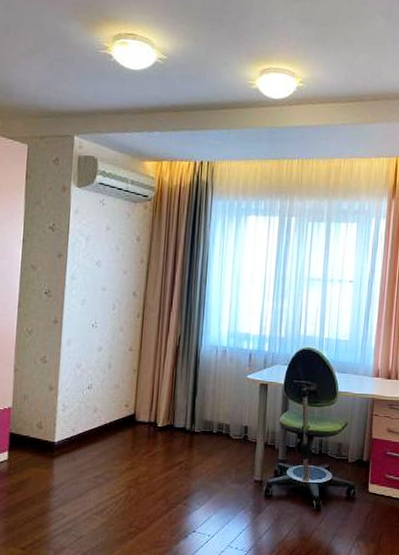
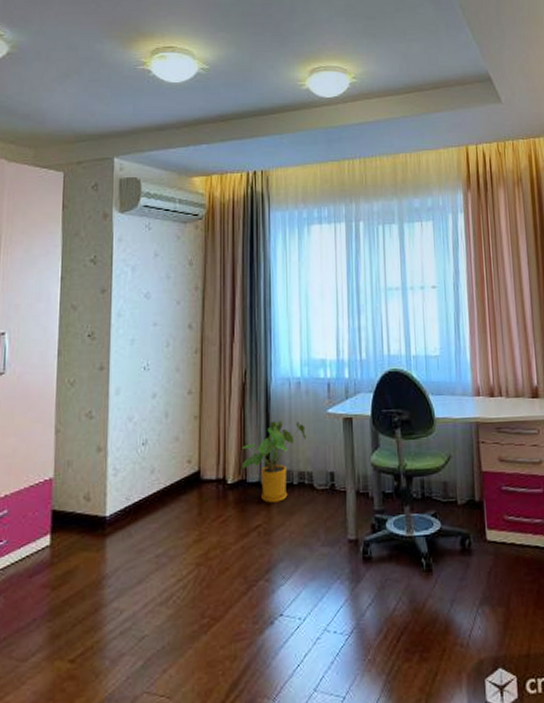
house plant: none [171,380,228,445] -> present [242,421,307,503]

